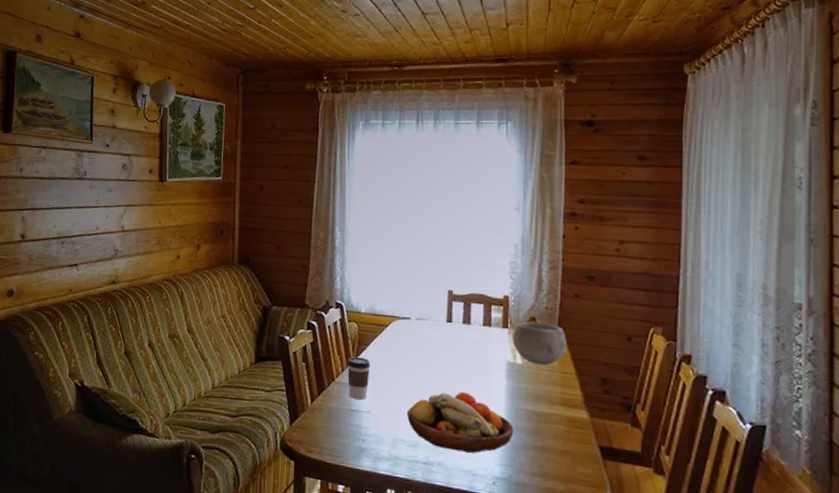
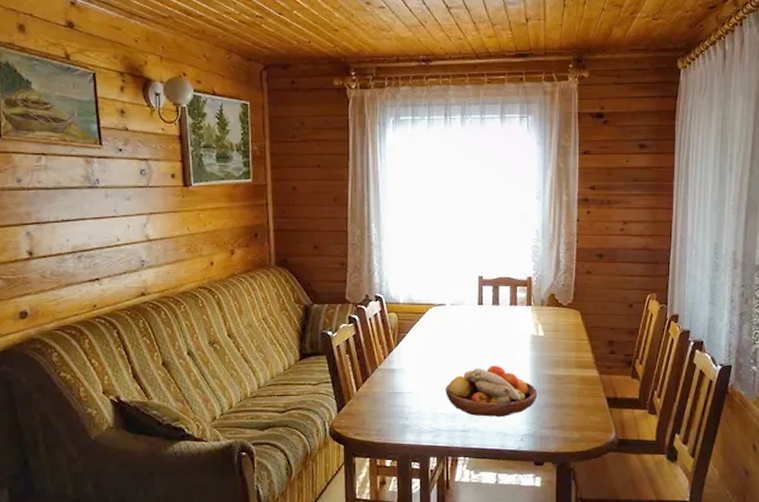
coffee cup: present [347,356,371,400] -> none [388,344,411,382]
bowl: present [512,321,567,366] -> none [535,297,580,335]

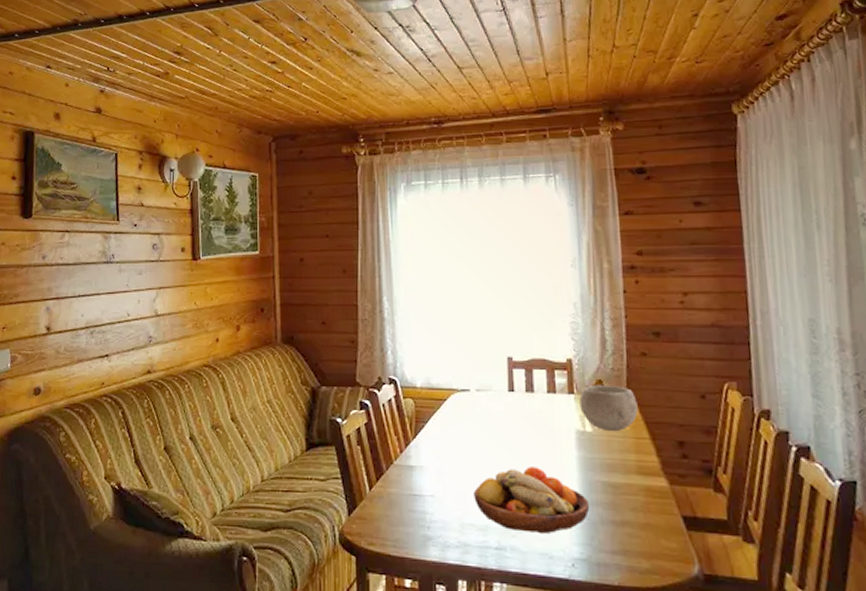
bowl: none [535,297,580,335] -> present [579,384,638,432]

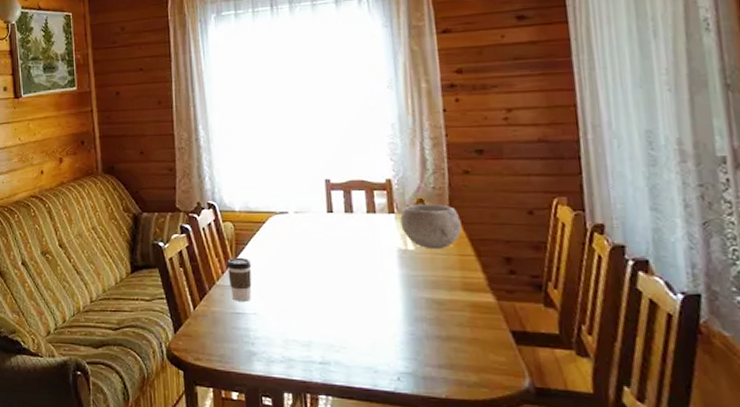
coffee cup: none [405,435,431,483] -> present [226,257,252,301]
fruit bowl: present [474,466,590,535] -> none [296,285,414,350]

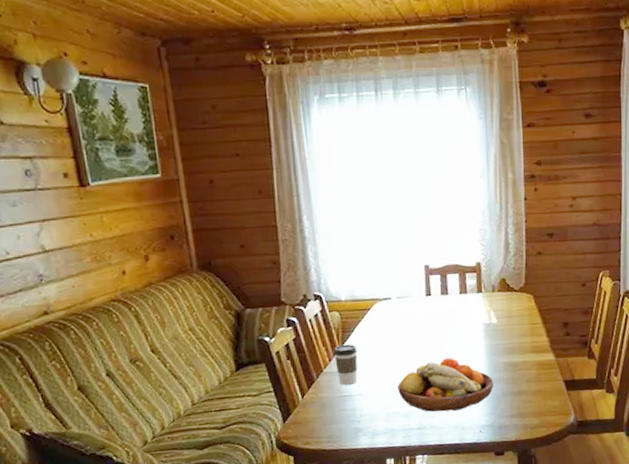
fruit bowl: none [296,285,414,350] -> present [398,358,494,412]
bowl: present [400,203,462,250] -> none [486,282,533,322]

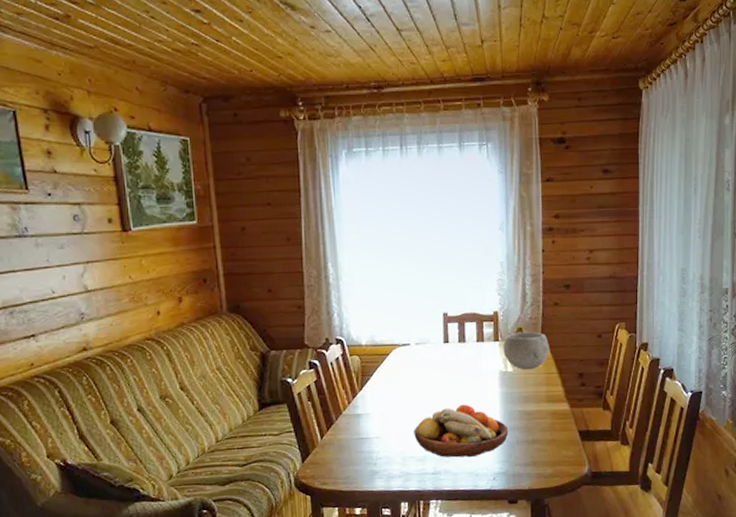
coffee cup: present [333,344,358,385] -> none [352,387,376,428]
bowl: none [486,282,533,322] -> present [503,331,549,370]

